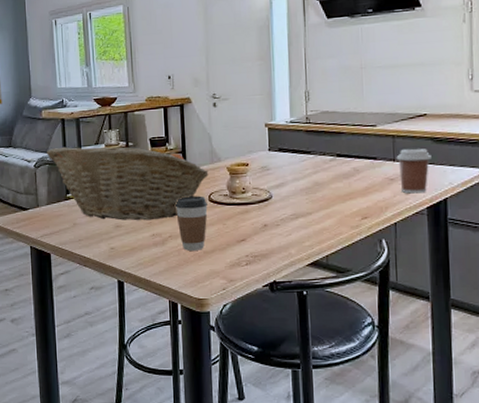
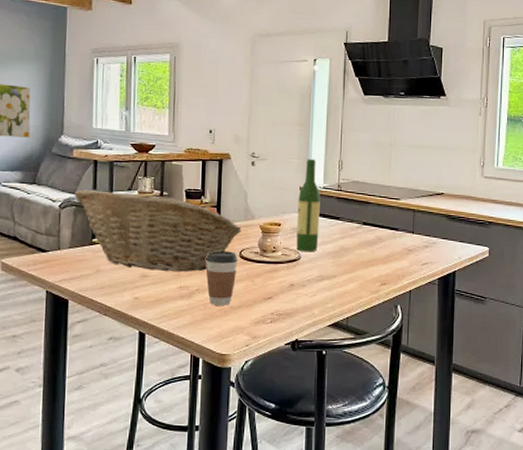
wine bottle: none [264,93,290,190] -> present [296,159,320,251]
coffee cup: present [396,148,432,194] -> none [415,223,445,265]

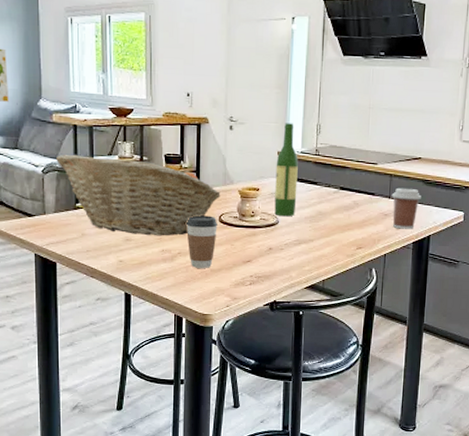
coffee cup: none [415,223,445,265] -> present [391,187,421,229]

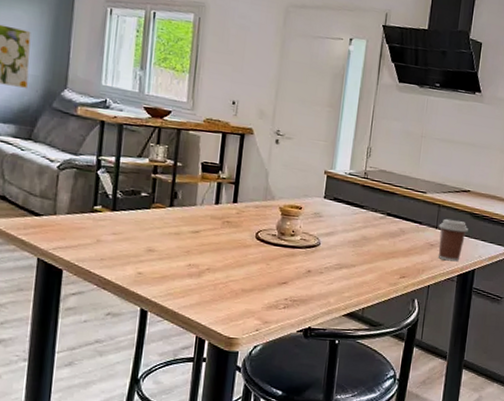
fruit basket: present [55,154,221,236] -> none [75,151,260,250]
coffee cup: present [186,215,218,268] -> none [218,229,254,288]
wine bottle: present [274,123,298,216] -> none [316,142,346,239]

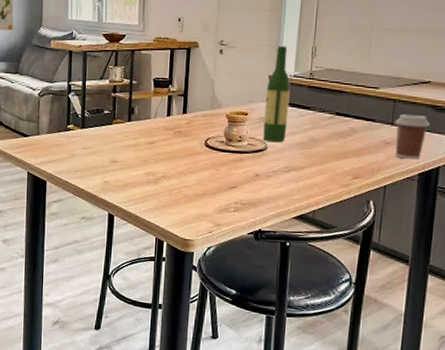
wine bottle: none [316,142,346,239] -> present [263,46,291,142]

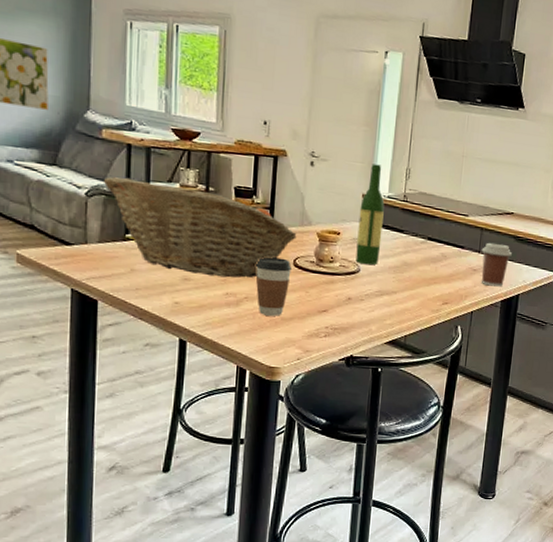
fruit basket: none [51,78,208,159] -> present [103,176,297,278]
coffee cup: none [172,139,203,193] -> present [256,257,292,316]

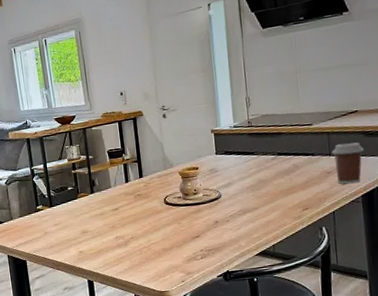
fruit basket: present [103,176,297,278] -> none [15,159,163,227]
coffee cup: present [256,257,292,316] -> none [135,199,164,250]
wine bottle: present [355,164,385,265] -> none [211,101,236,190]

